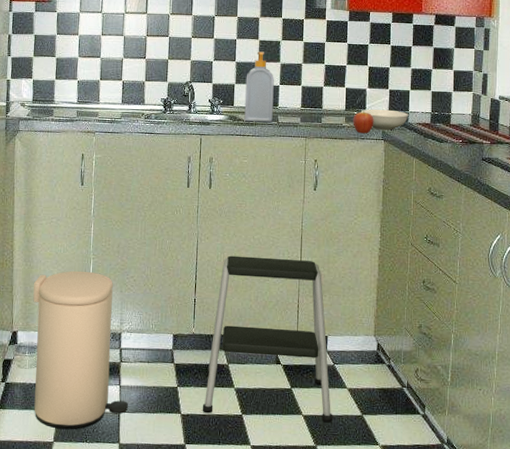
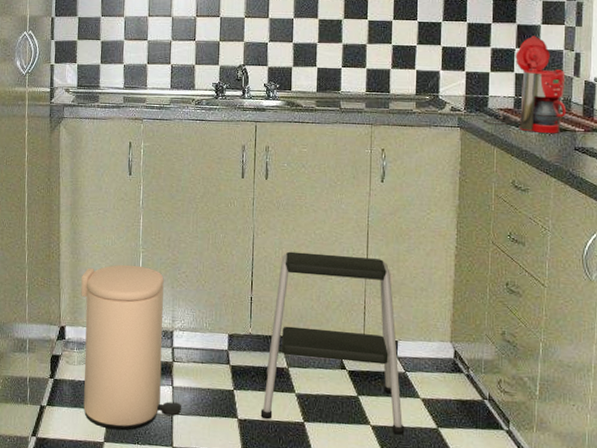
soap bottle: present [244,51,274,123] -> none [303,31,336,109]
fruit: present [353,110,374,134] -> none [424,95,449,121]
bowl: present [361,109,409,131] -> none [433,93,489,117]
coffee maker: none [404,58,476,145] -> present [483,35,567,133]

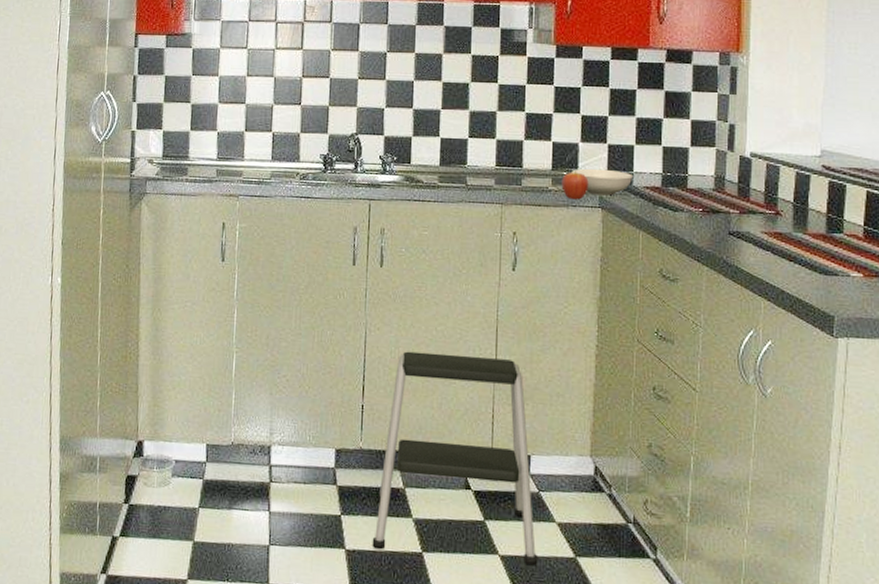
pedal bin: present [81,264,182,430] -> none [163,367,281,565]
fruit: none [424,95,449,121] -> present [561,170,589,200]
bowl: none [433,93,489,117] -> present [572,168,634,196]
coffee maker: present [483,35,567,133] -> none [627,104,720,215]

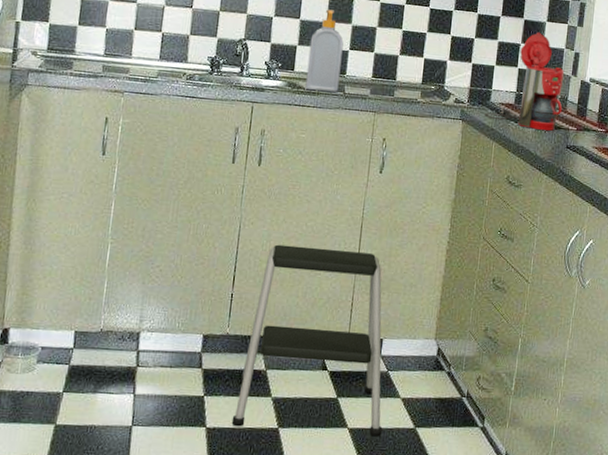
soap bottle: none [424,96,462,185] -> present [305,9,344,93]
fruit: present [561,170,589,200] -> none [429,85,453,112]
bowl: present [572,168,634,196] -> none [439,84,492,110]
coffee maker: none [627,104,720,215] -> present [485,32,565,131]

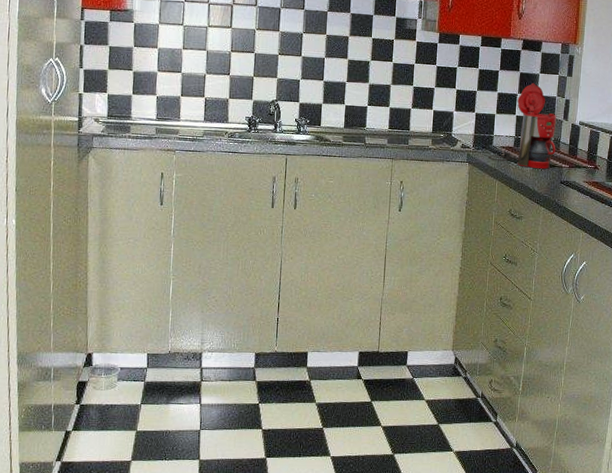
step stool: present [231,244,383,437] -> none [283,275,411,433]
soap bottle: present [305,9,344,93] -> none [331,71,363,144]

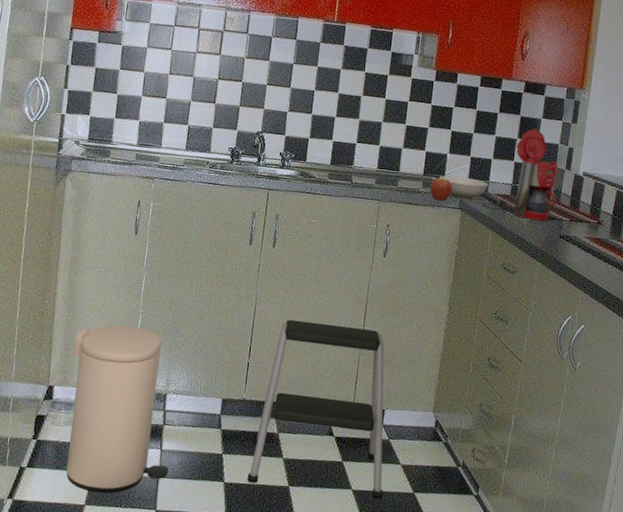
pedal bin: none [109,291,210,449] -> present [66,325,169,493]
step stool: none [283,275,411,433] -> present [247,319,385,499]
fruit: none [439,133,460,156] -> present [430,177,453,202]
bowl: none [447,131,494,154] -> present [439,175,489,200]

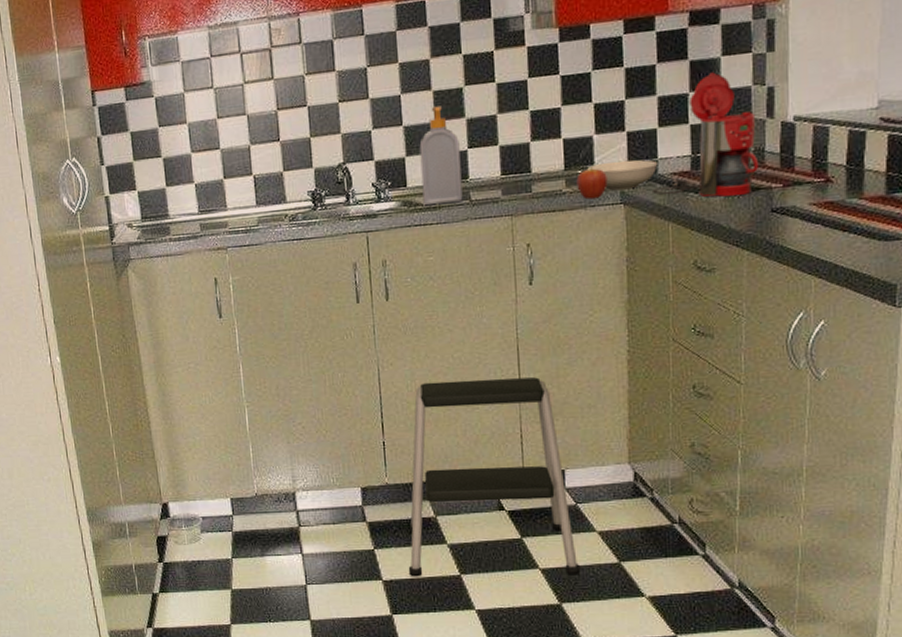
pedal bin: present [66,325,169,493] -> none [179,422,316,610]
soap bottle: none [316,105,352,182] -> present [419,106,463,206]

